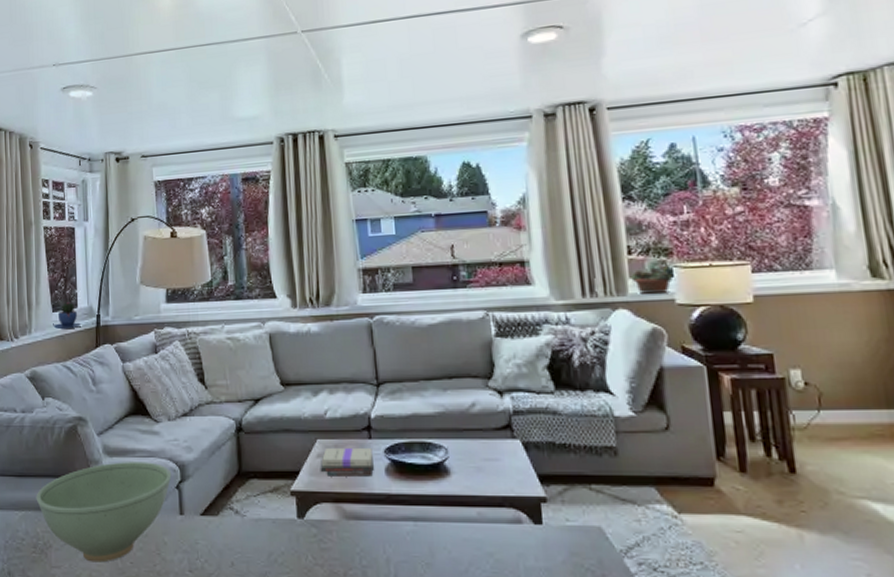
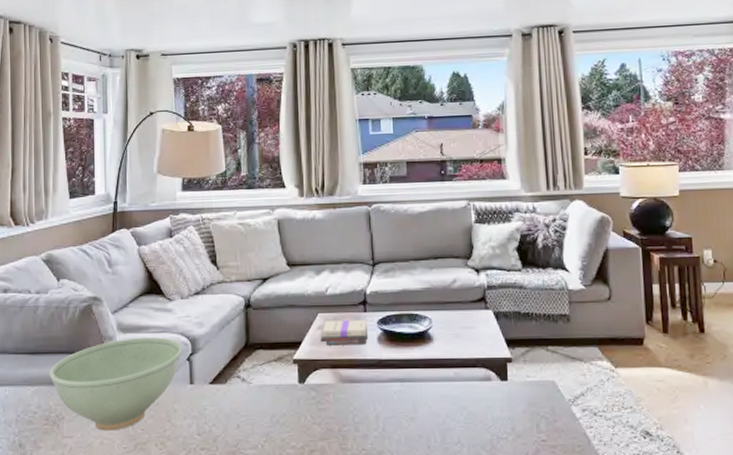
potted cactus: present [54,302,81,329] -> none [71,189,98,214]
succulent planter: present [630,263,676,294] -> none [586,163,621,188]

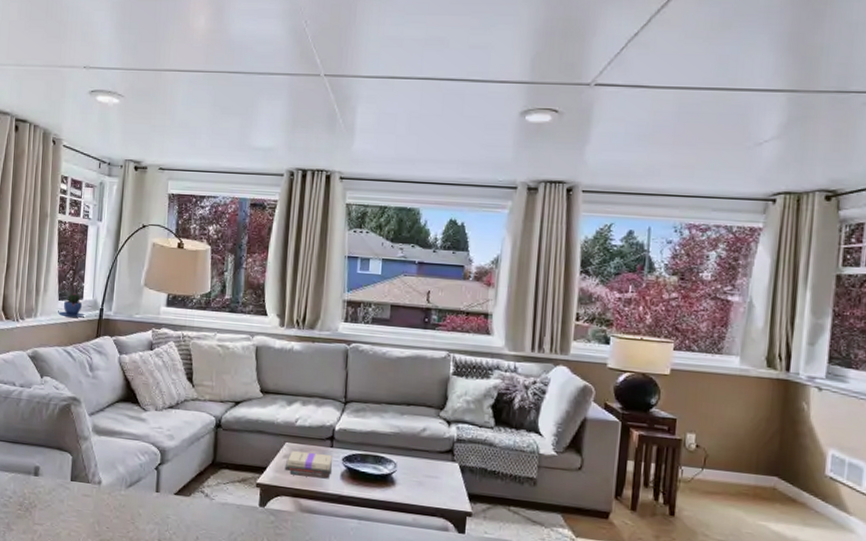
bowl: present [49,337,183,431] -> none [26,441,153,525]
potted cactus: none [71,189,98,214] -> present [59,293,84,318]

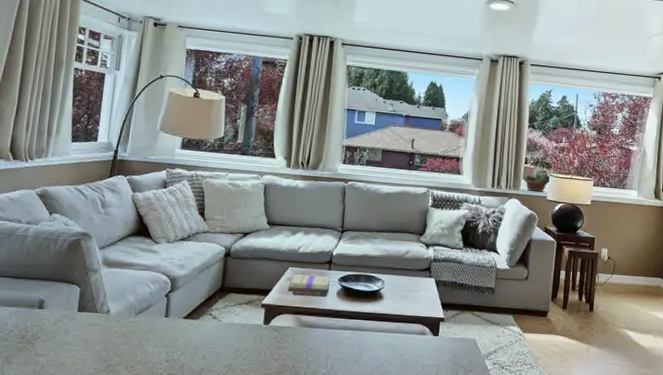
potted cactus: present [59,293,84,318] -> none [71,135,98,158]
succulent planter: none [574,332,611,357] -> present [523,172,550,192]

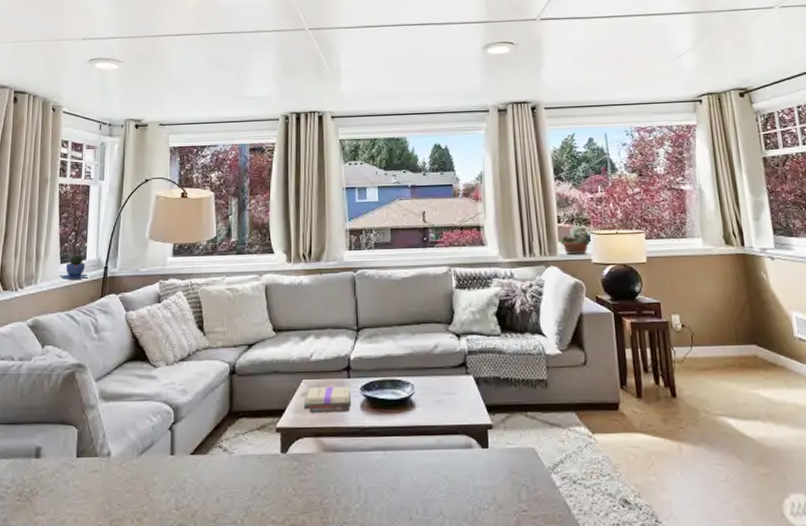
potted cactus: none [71,135,98,158] -> present [61,254,88,279]

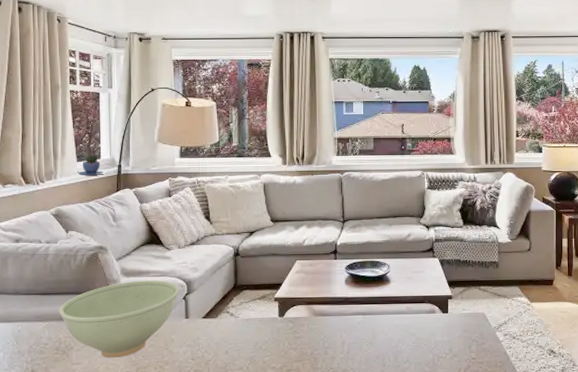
bowl: none [26,405,166,507] -> present [59,280,180,358]
books: present [303,387,351,413] -> none [297,266,337,287]
succulent planter: present [559,230,592,255] -> none [517,143,543,163]

